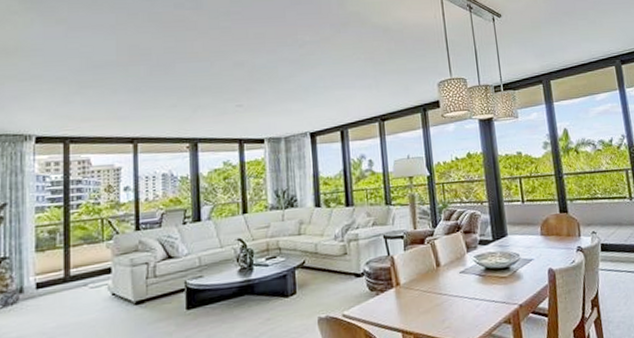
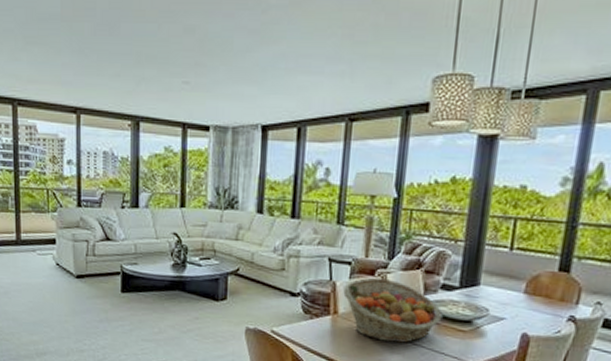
fruit basket: none [401,244,486,302] -> present [343,277,442,343]

